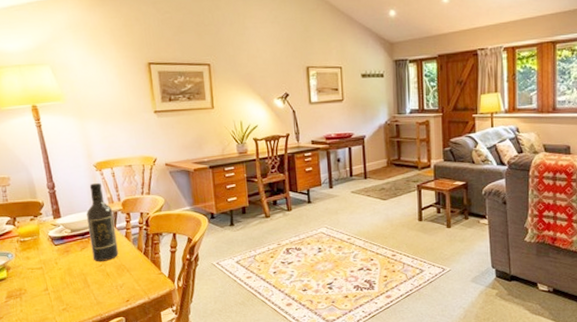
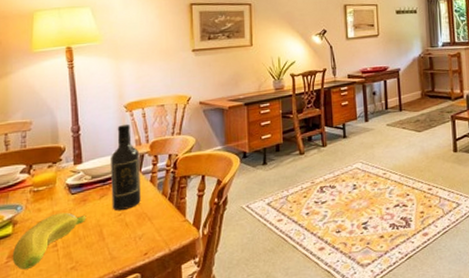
fruit: none [10,261,71,308] -> present [12,212,86,269]

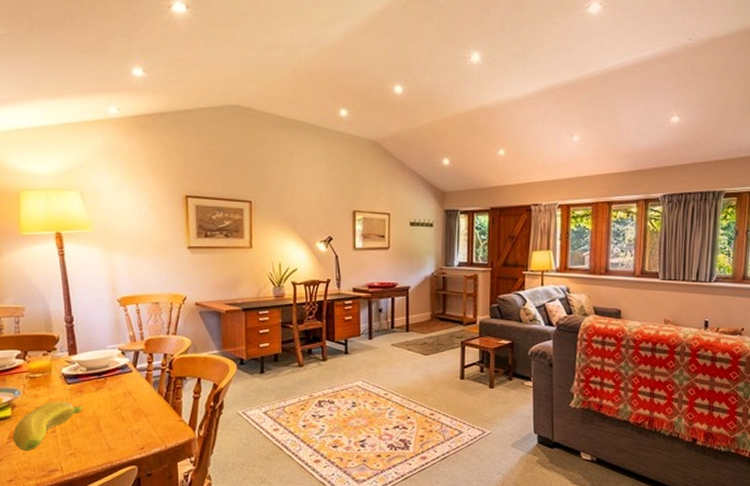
wine bottle: present [110,124,141,211] -> none [104,318,137,405]

